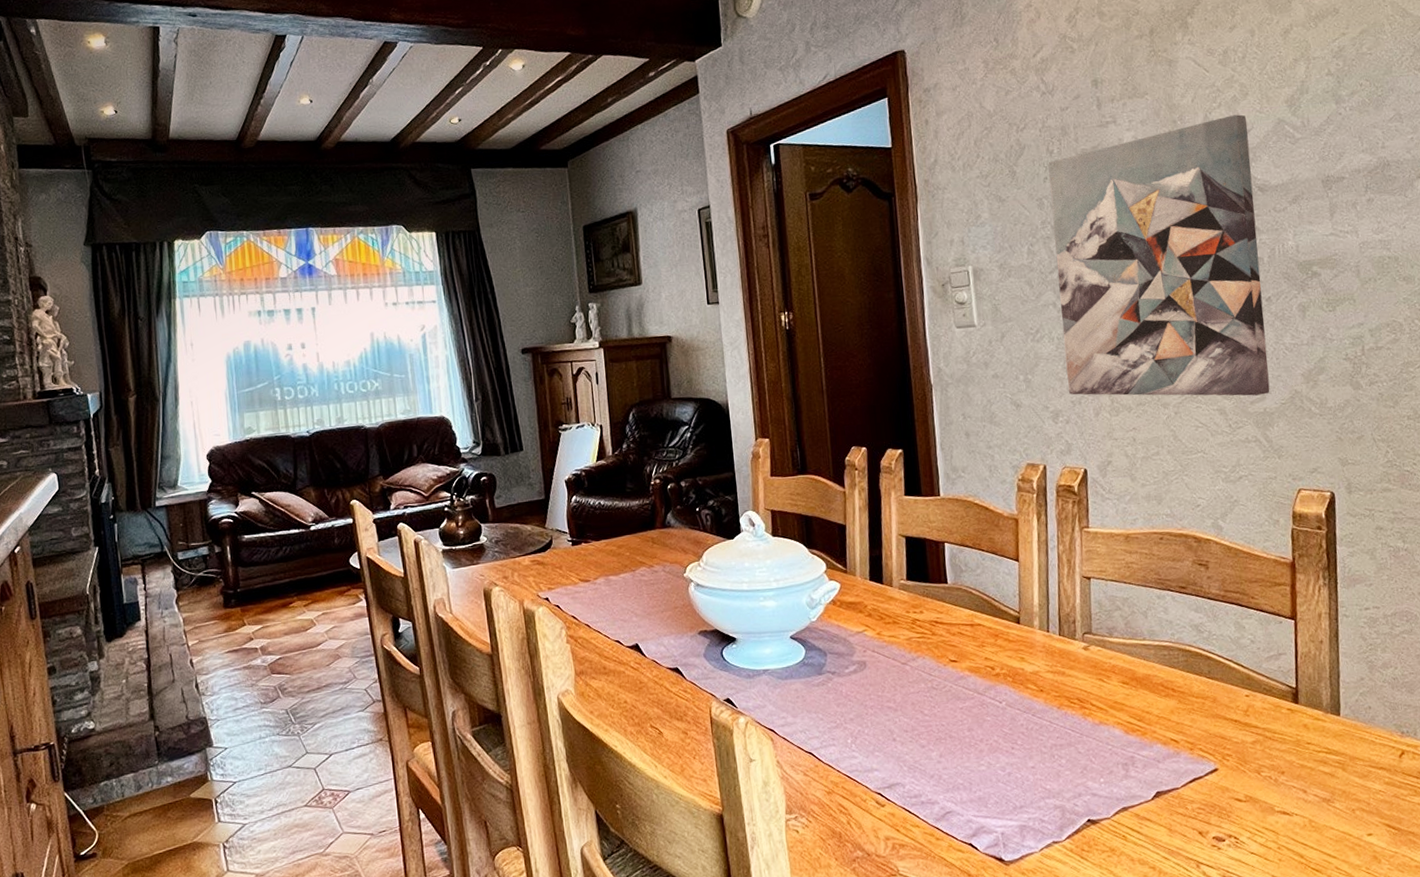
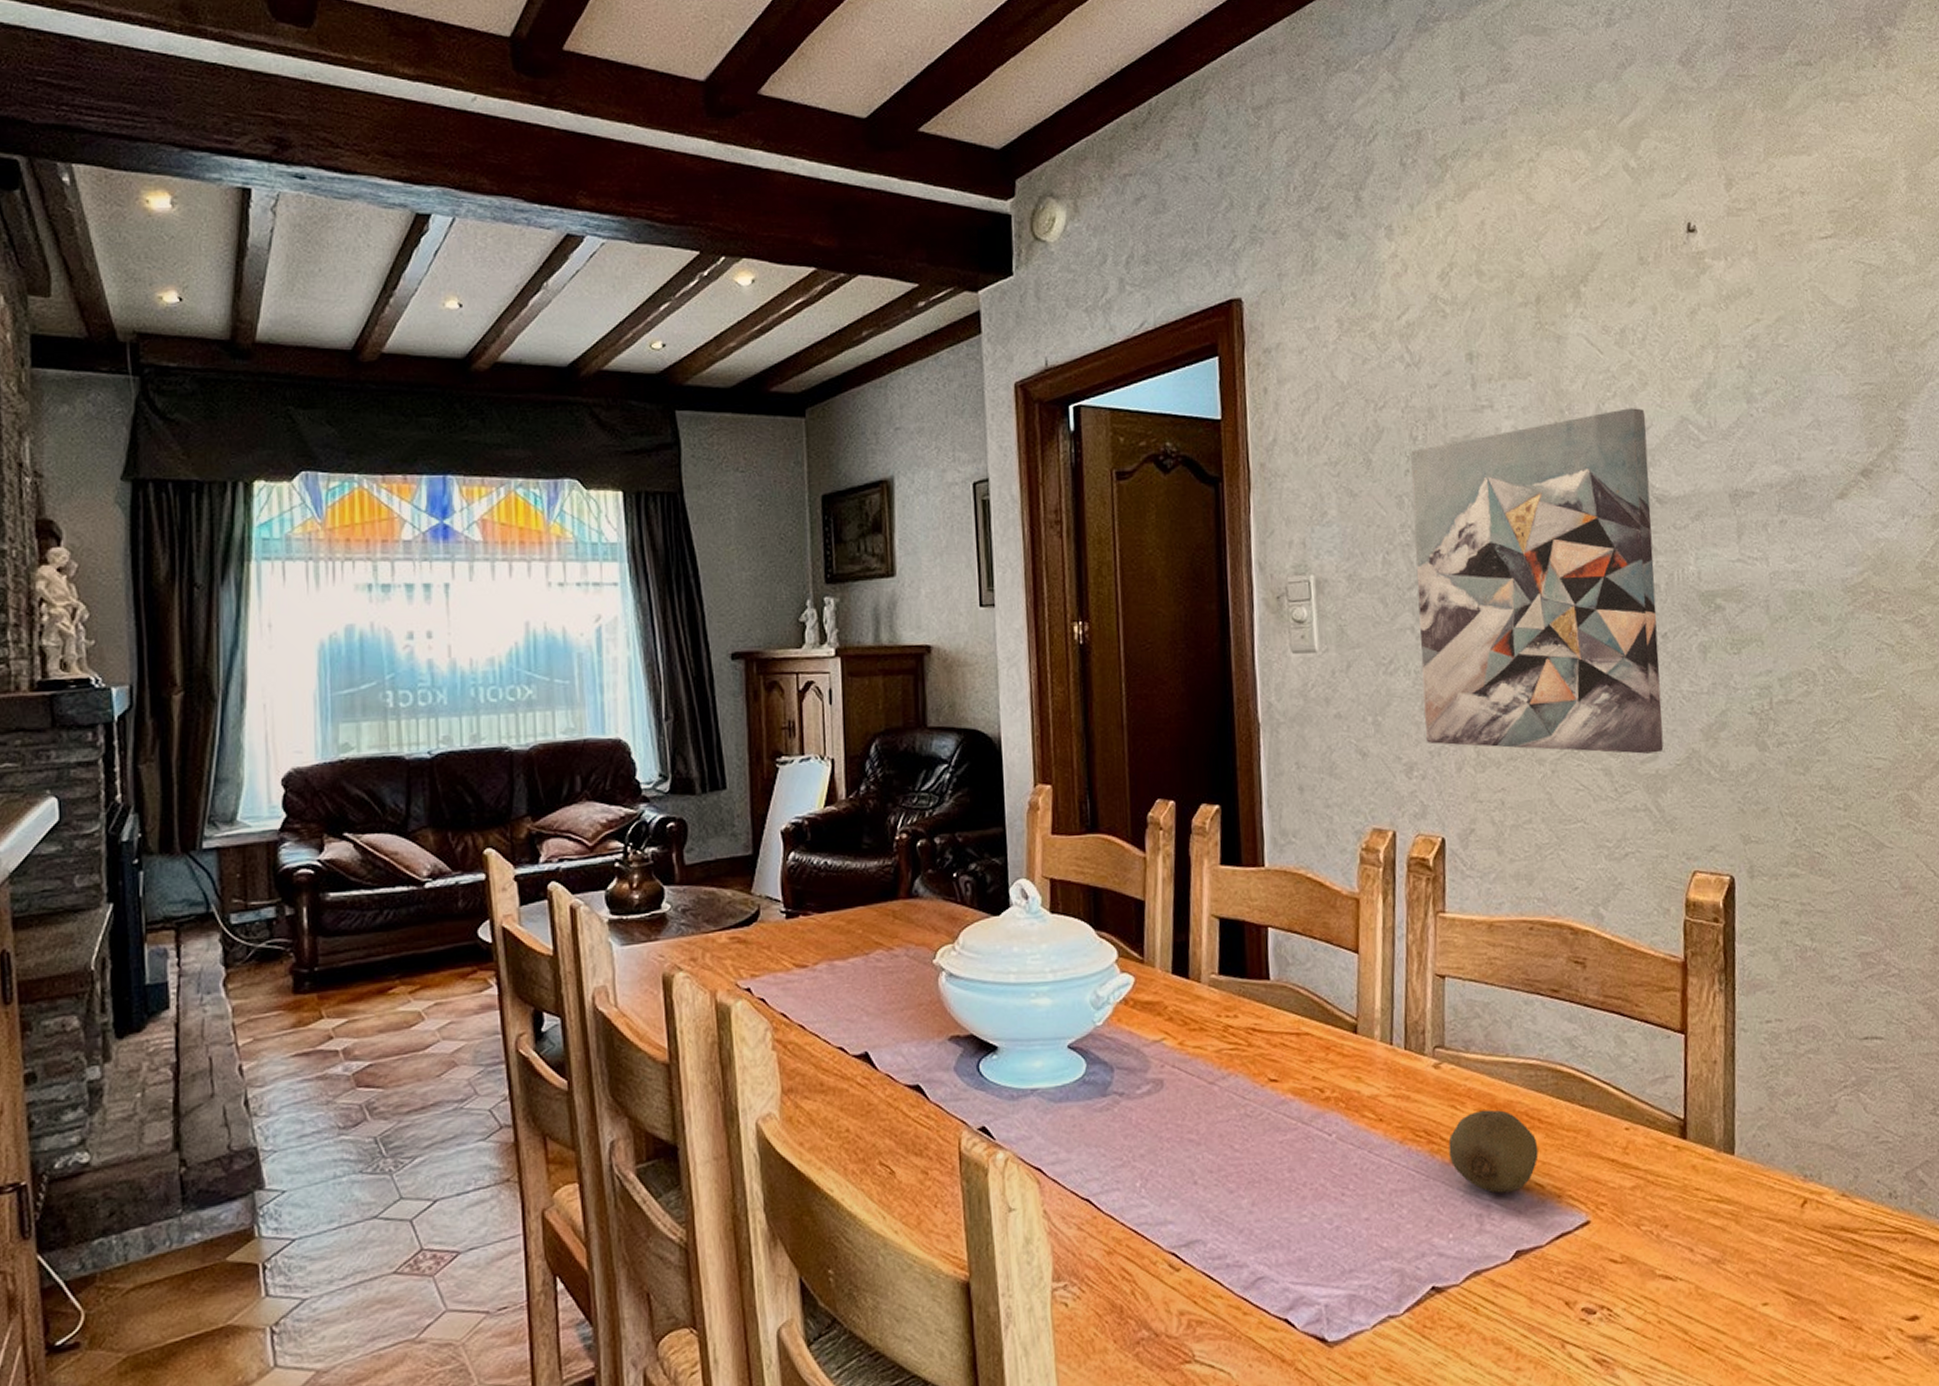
fruit: none [1098,681,1173,747] -> present [1448,1109,1539,1193]

